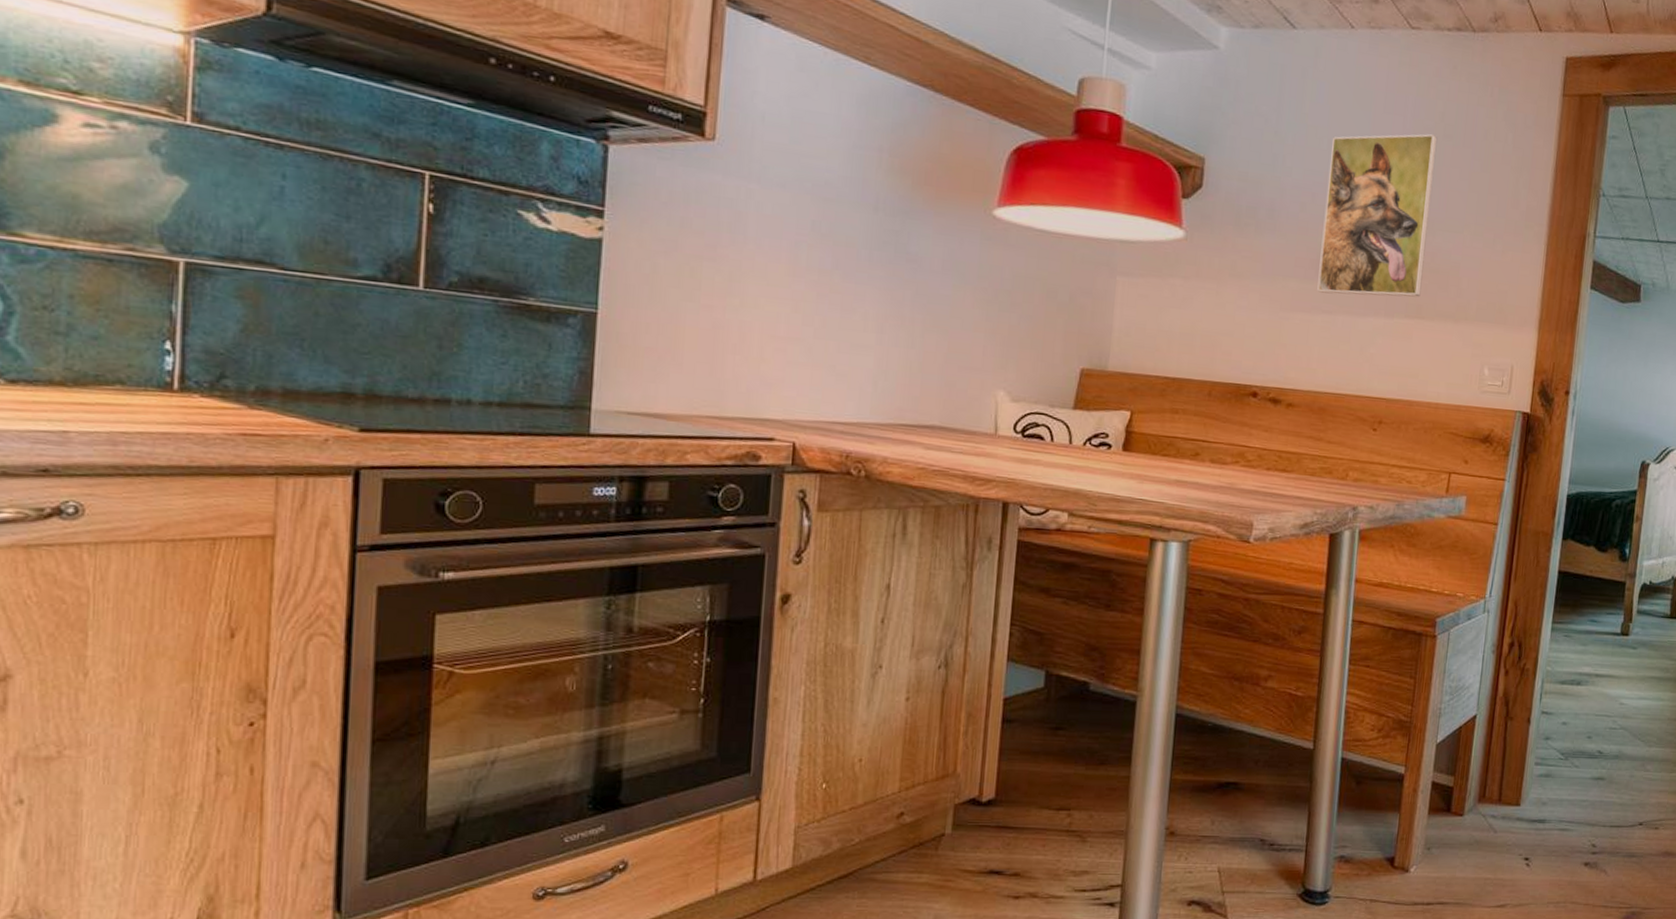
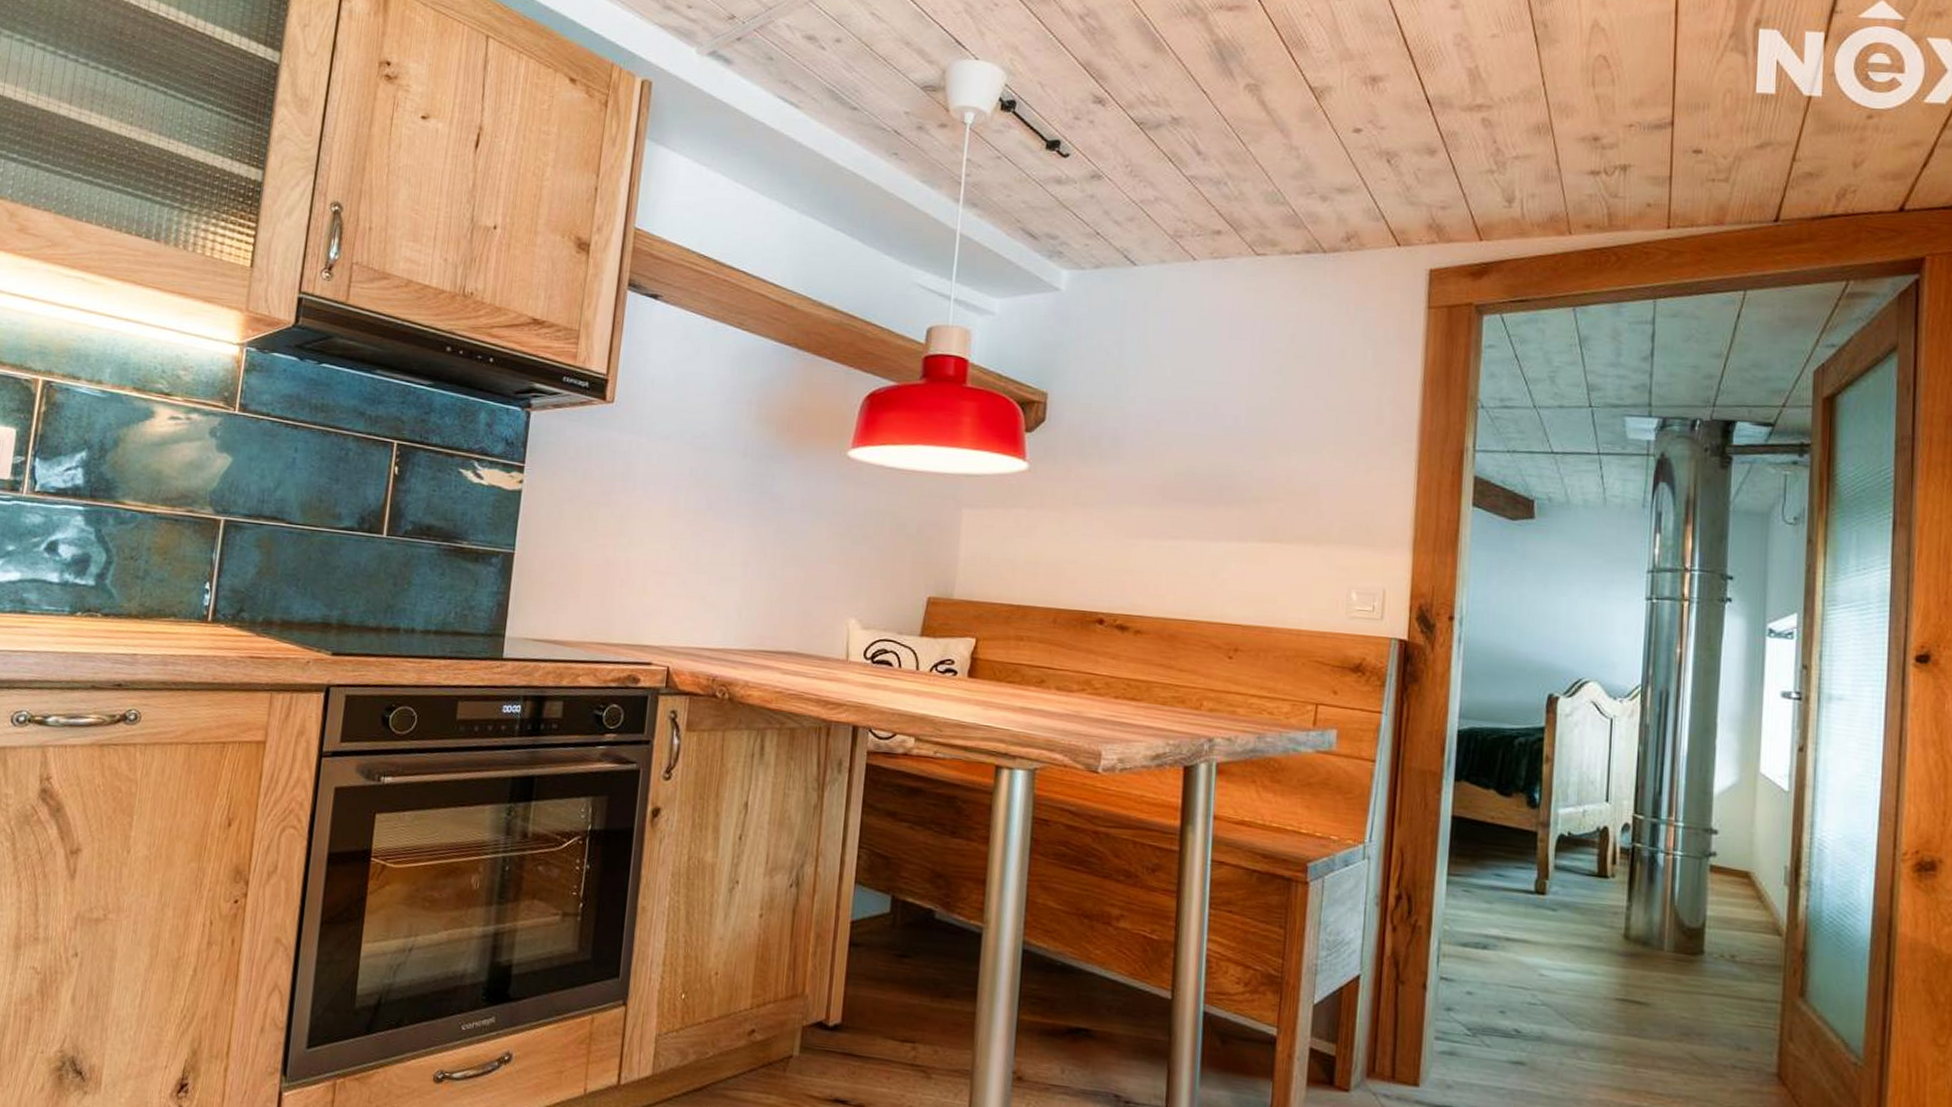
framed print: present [1317,134,1438,298] -> none [1164,355,1289,520]

